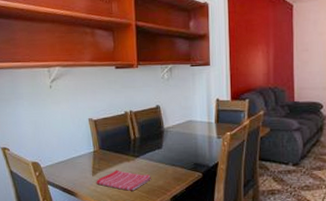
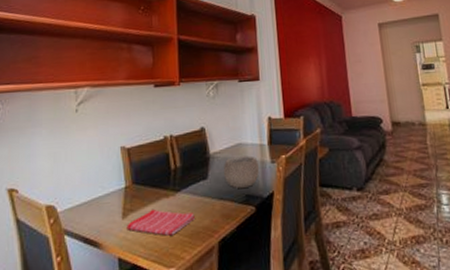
bowl: none [175,131,207,157] -> present [223,155,260,188]

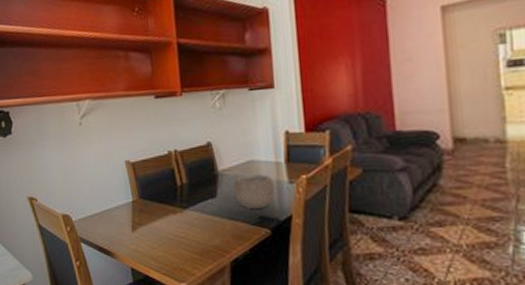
dish towel: present [126,209,196,236] -> none [137,224,206,251]

